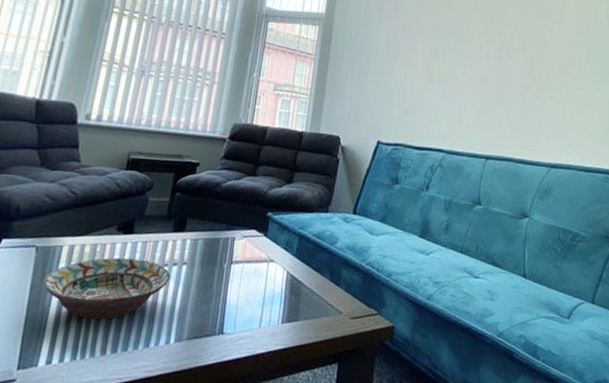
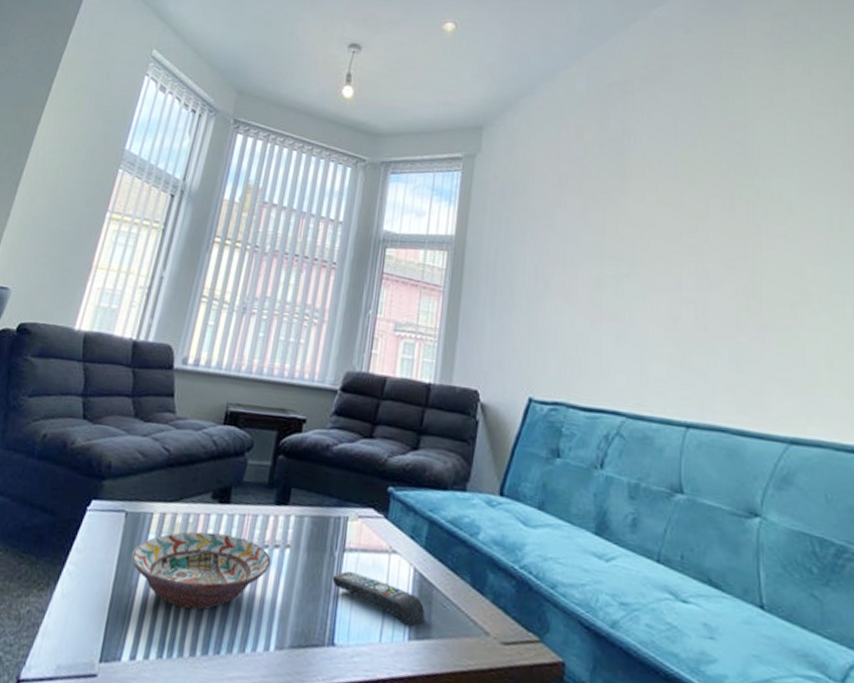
remote control: none [221,278,295,314] -> present [332,570,426,628]

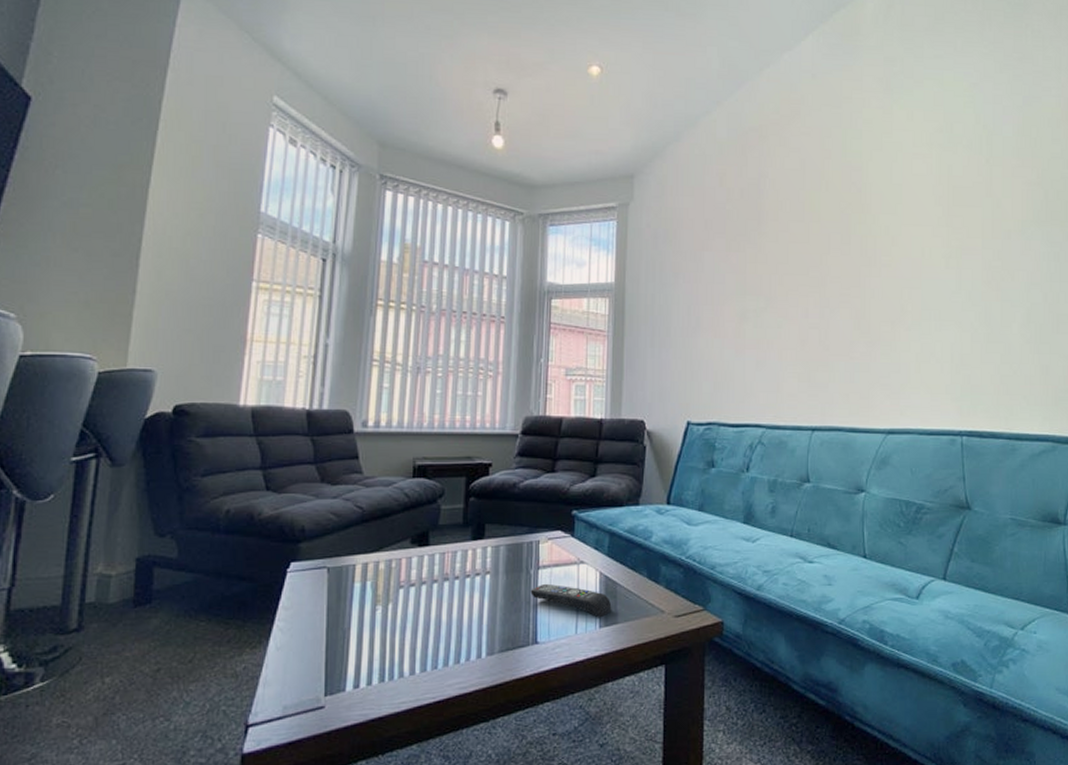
decorative bowl: present [131,531,271,610] -> none [341,572,474,639]

